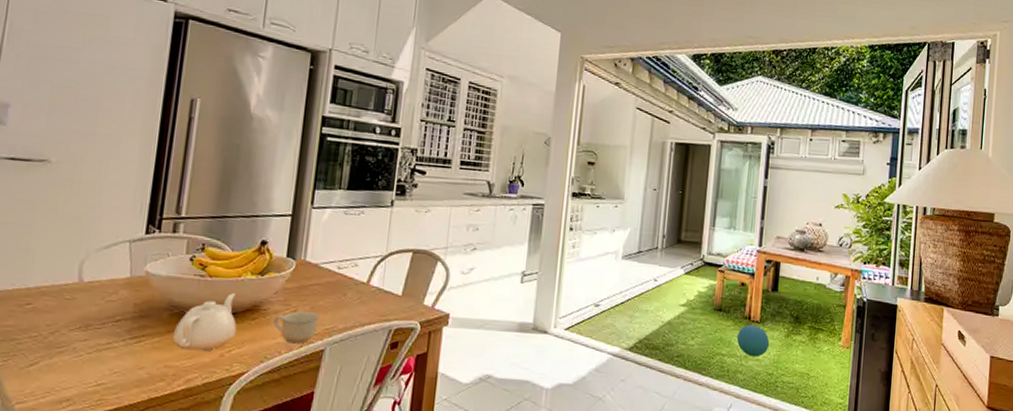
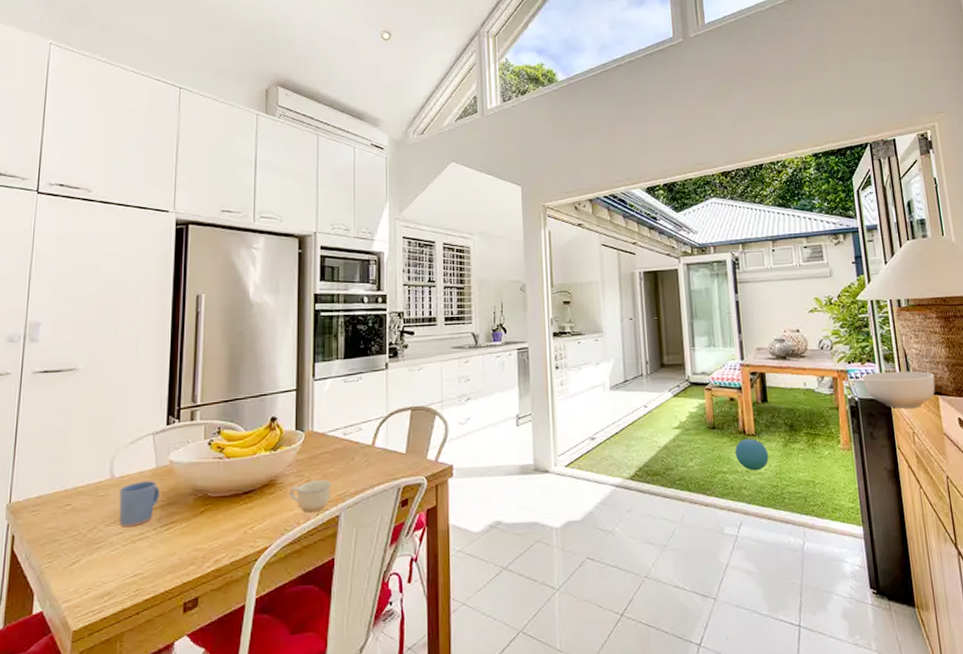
mug: none [85,289,132,335] -> present [119,481,160,528]
teapot: present [172,292,238,351] -> none [198,470,257,532]
bowl: none [874,276,944,316] -> present [862,370,936,409]

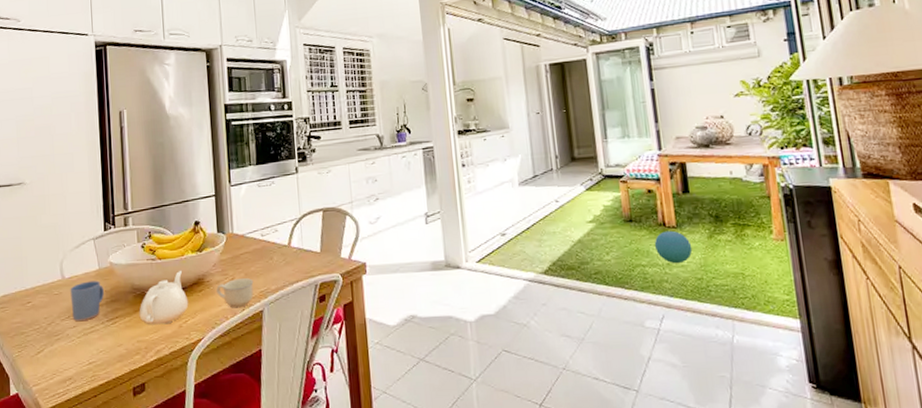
teapot: none [198,470,257,532] -> present [139,270,189,325]
bowl: present [862,370,936,409] -> none [797,154,886,195]

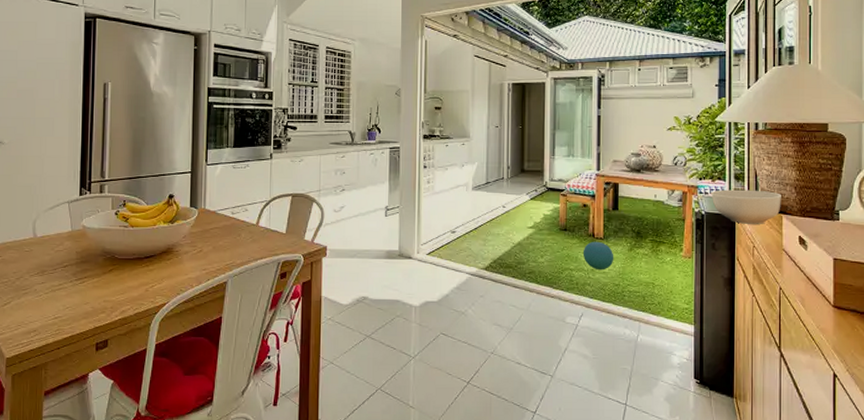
mug: present [70,281,104,322] -> none [41,241,74,279]
teapot: present [139,270,189,325] -> none [107,238,157,288]
cup: present [216,278,254,308] -> none [184,251,221,278]
bowl: none [797,154,886,195] -> present [711,189,781,224]

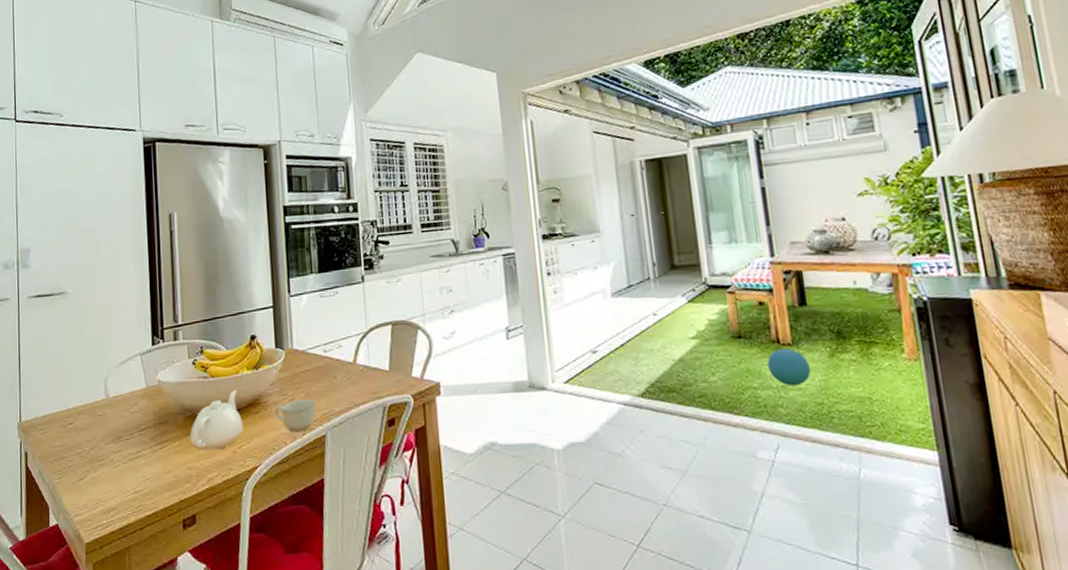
teapot: none [107,238,157,288] -> present [189,389,244,451]
cup: none [184,251,221,278] -> present [274,399,316,433]
bowl: present [711,189,781,224] -> none [931,261,1036,309]

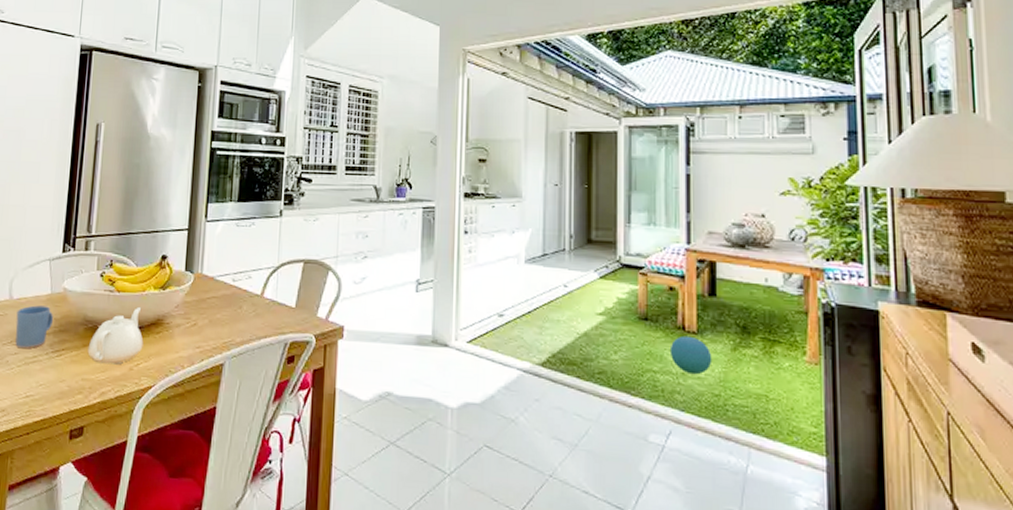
mug: none [115,400,152,446] -> present [15,305,53,349]
cup: present [274,399,316,433] -> none [175,325,218,358]

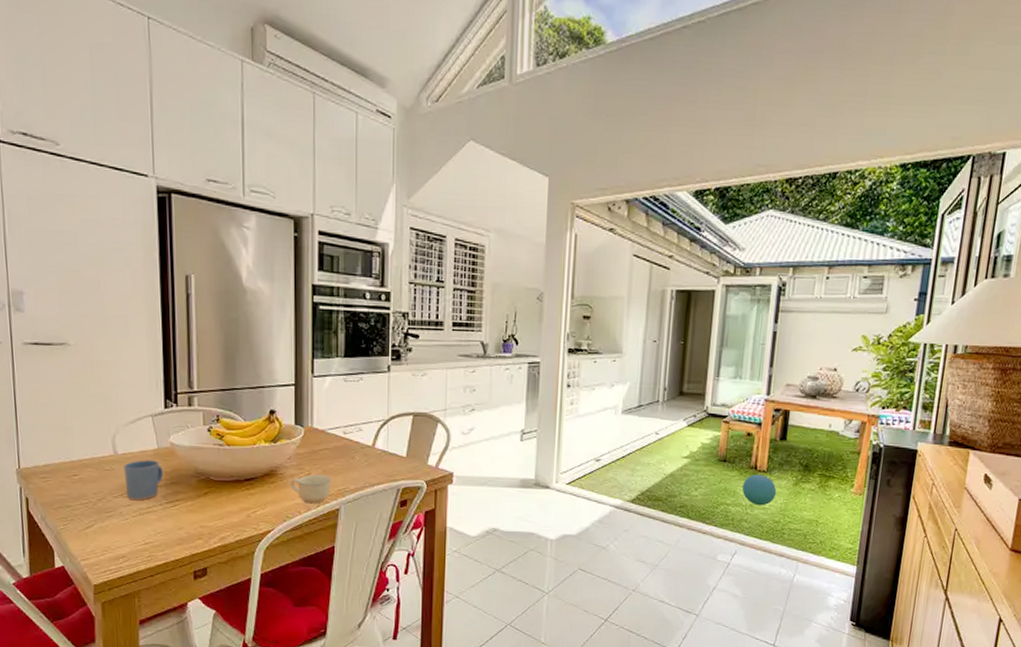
teapot: present [87,306,144,365] -> none [202,459,259,513]
cup: none [175,325,218,358] -> present [290,474,332,504]

